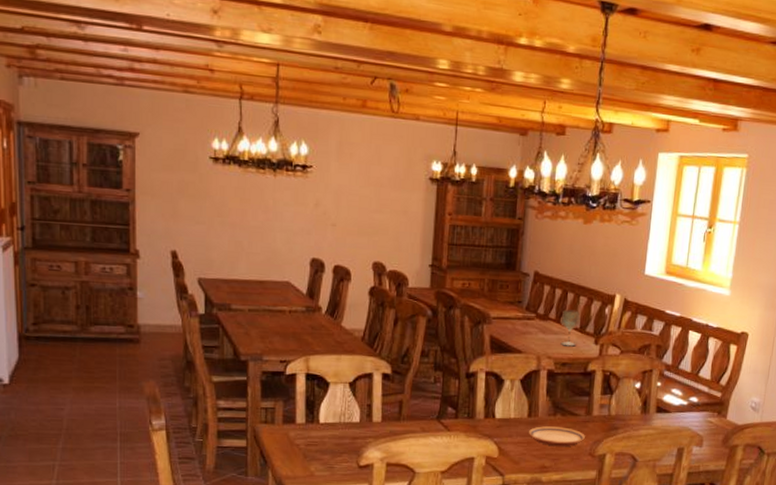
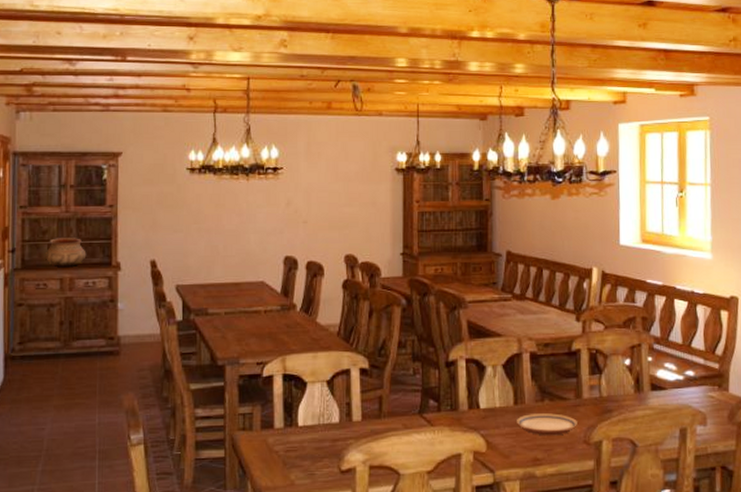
ceramic pot: none [58,219,103,251] -> present [46,238,87,268]
wine glass: present [560,309,580,347] -> none [538,287,559,326]

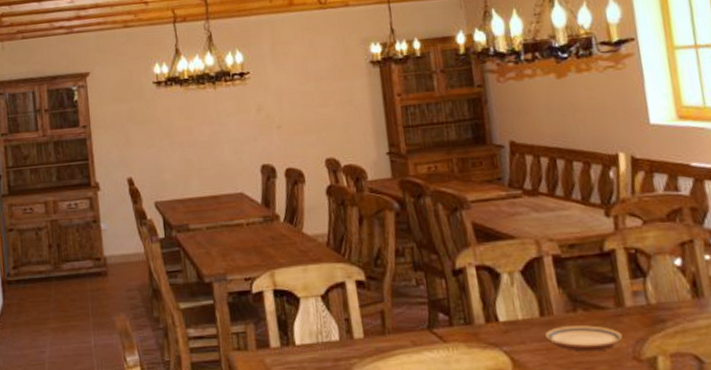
ceramic pot: present [46,238,87,268] -> none [29,161,67,192]

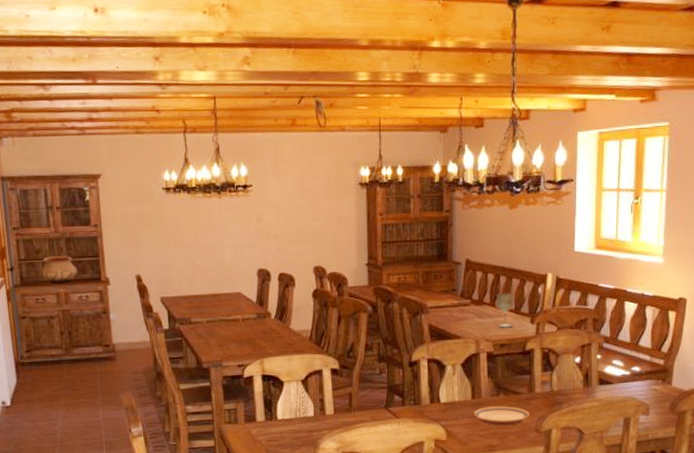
ceramic pot: none [29,161,67,192] -> present [41,256,78,284]
wine glass: none [554,178,581,224] -> present [495,292,515,328]

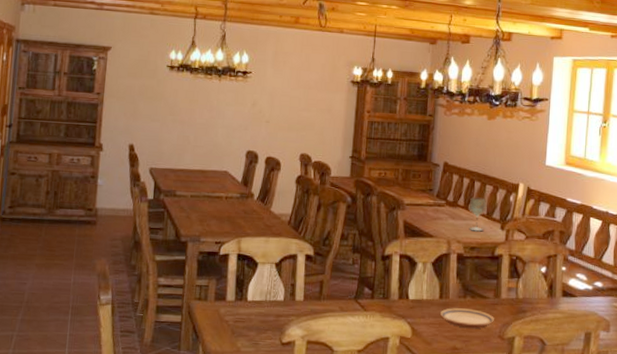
ceramic pot: present [41,256,78,284] -> none [38,118,74,145]

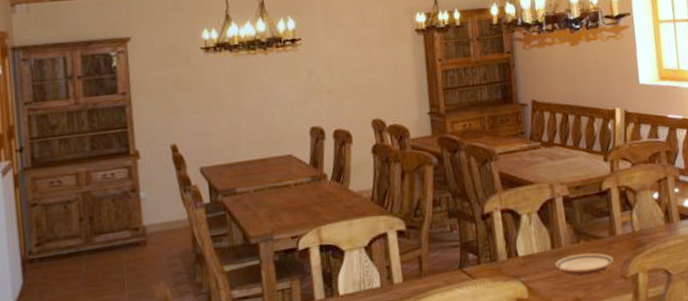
wine glass: present [469,197,487,232] -> none [566,131,586,169]

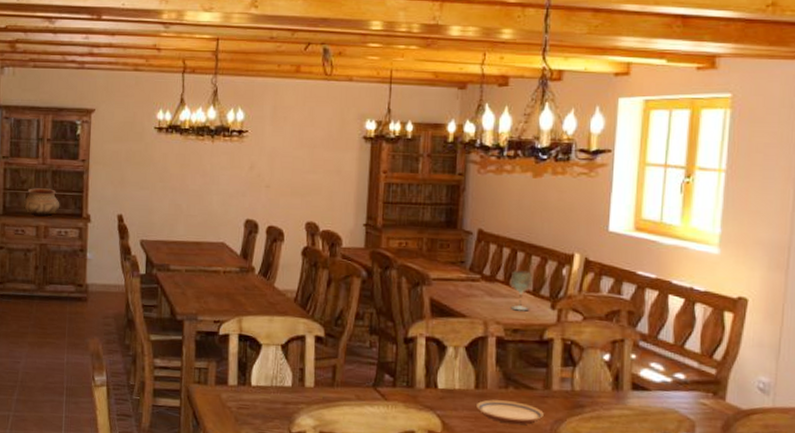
ceramic pot: none [57,129,102,163] -> present [24,188,60,217]
wine glass: none [566,131,586,169] -> present [510,270,533,311]

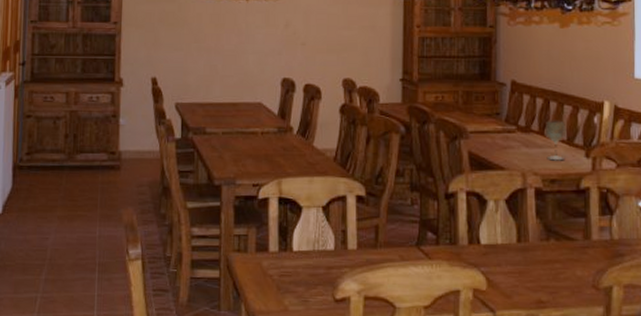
ceramic pot: present [24,188,60,217] -> none [53,53,91,82]
plate: present [477,399,544,425] -> none [520,253,585,277]

